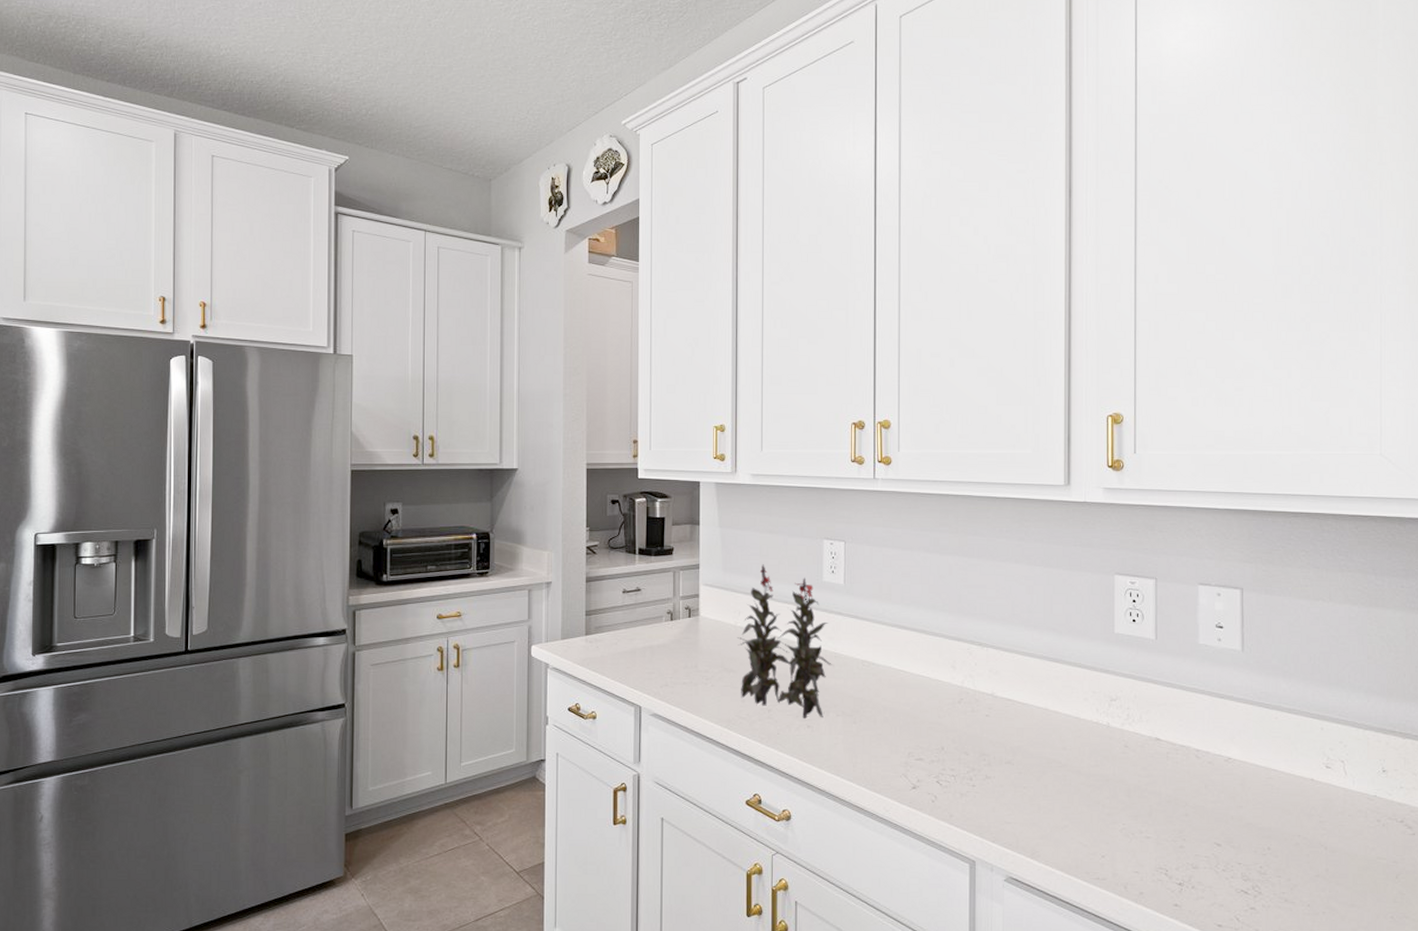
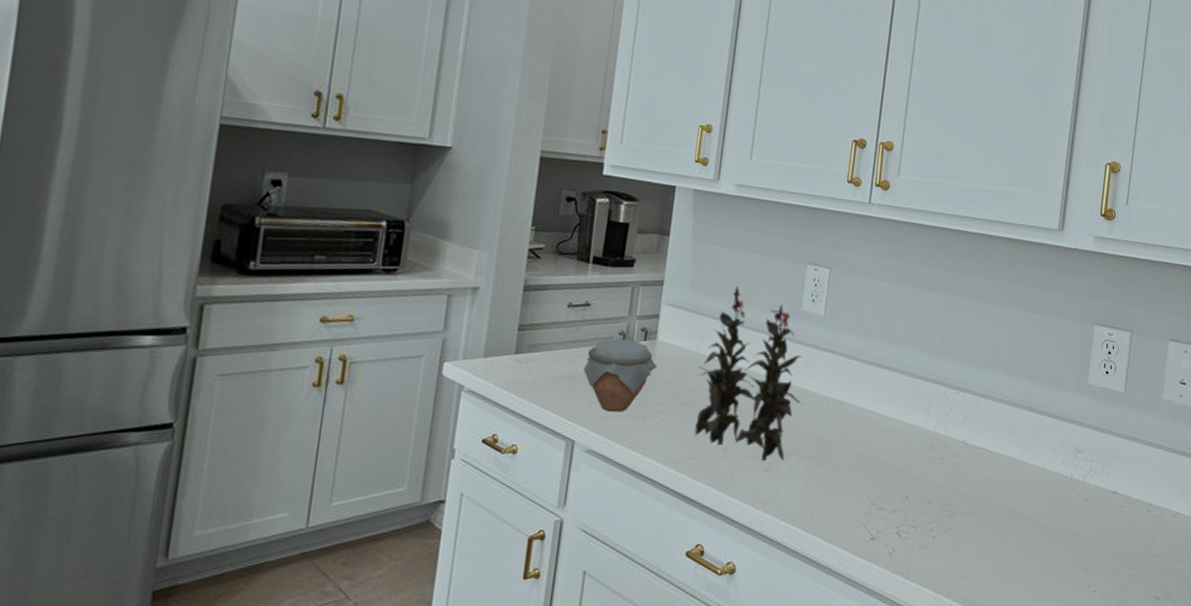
jar: none [641,617,702,680] -> present [583,338,657,412]

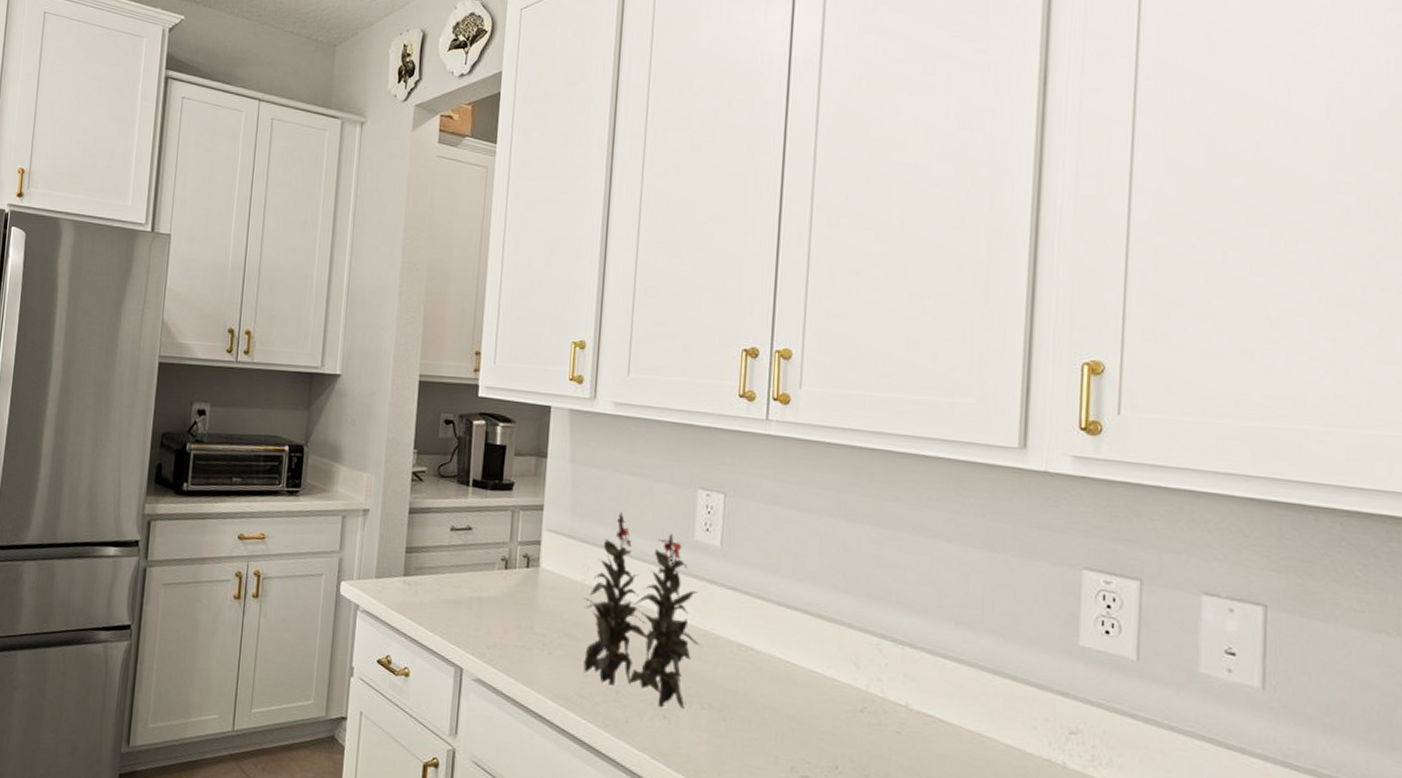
jar: present [583,338,657,412] -> none [467,565,541,642]

